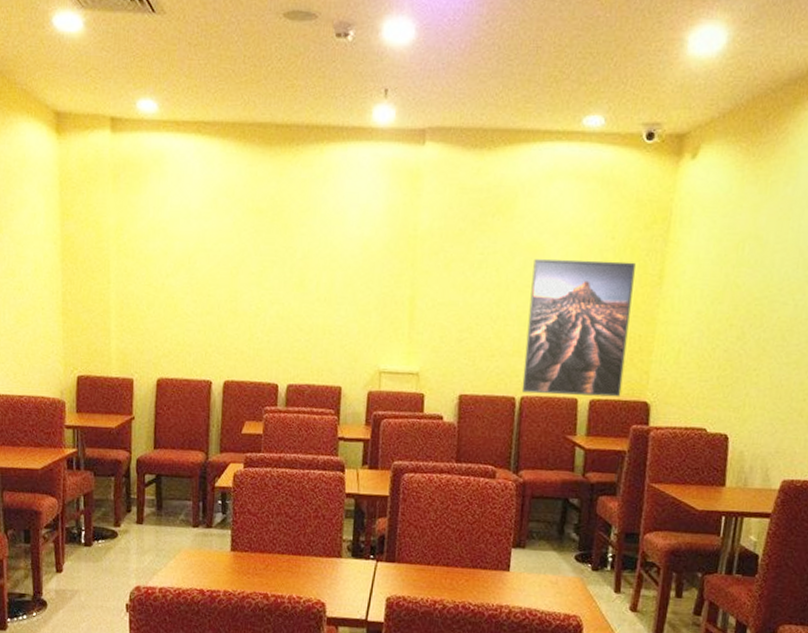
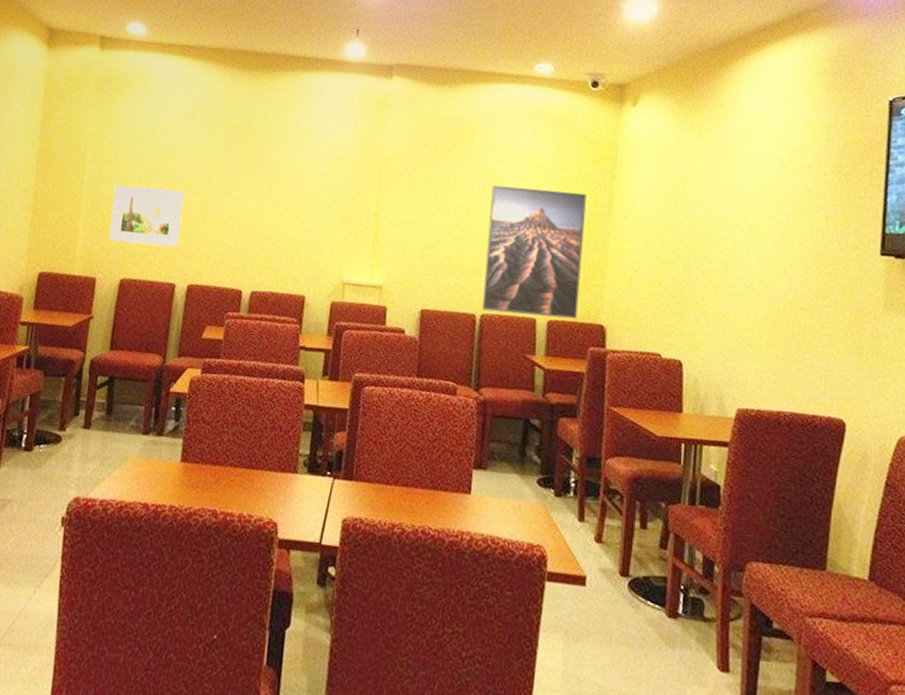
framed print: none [141,281,213,344] -> present [109,185,184,248]

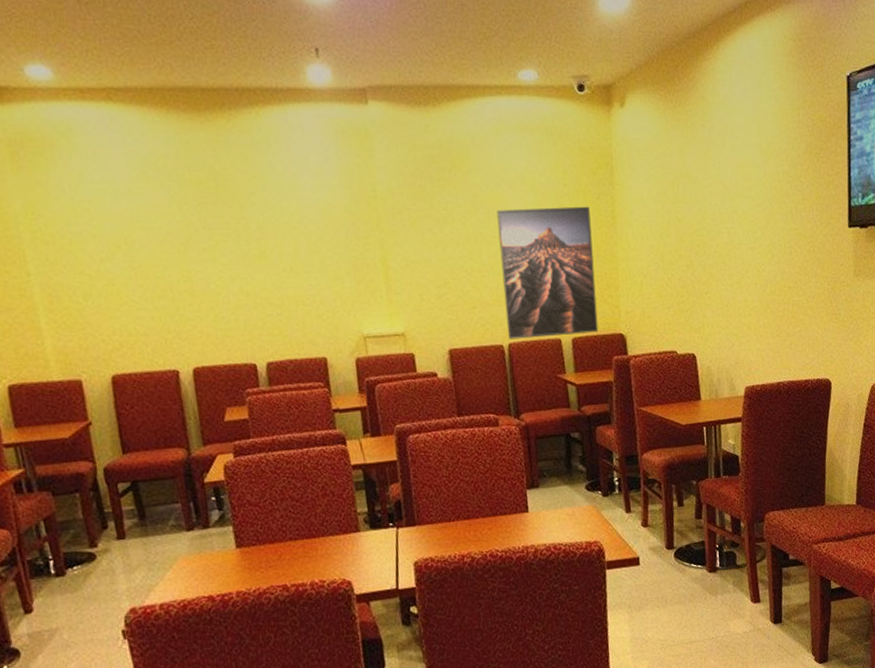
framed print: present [109,185,184,248] -> none [70,265,169,336]

